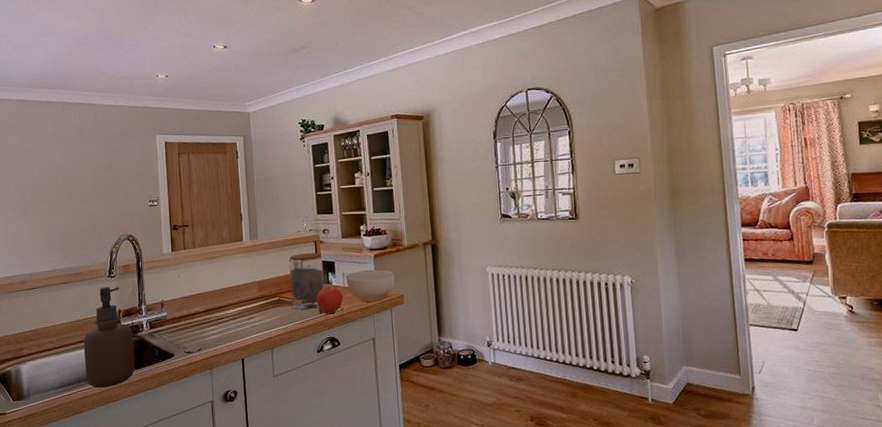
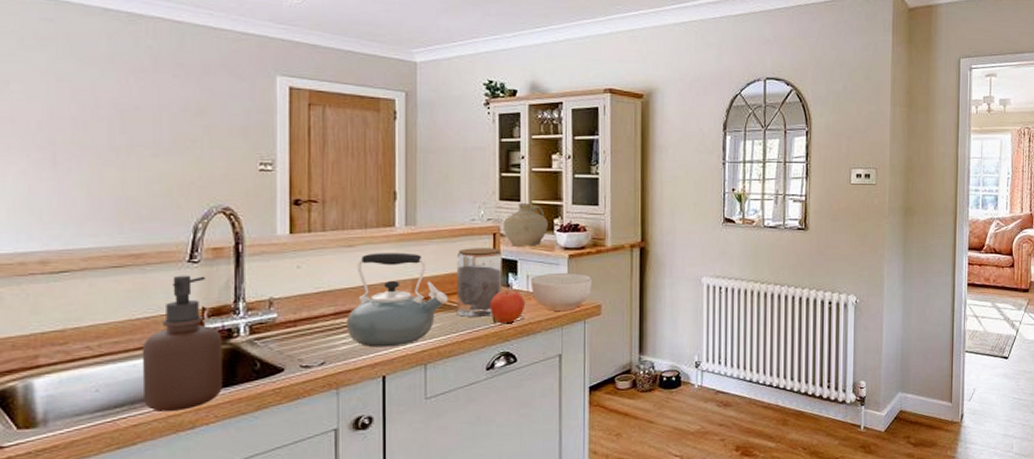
kettle: none [213,261,285,336] -> present [346,252,448,348]
ceramic jug: none [321,215,356,251] -> present [502,203,548,246]

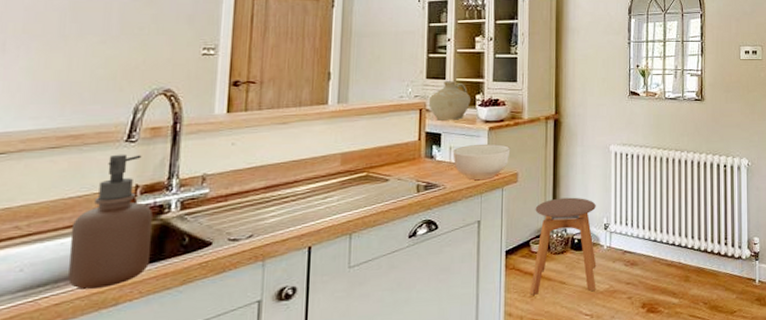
kettle: present [346,252,448,348] -> none [275,128,375,219]
jar: present [456,248,502,317] -> none [382,122,428,188]
fruit: present [489,291,526,323] -> none [413,162,448,192]
stool: none [615,332,687,433] -> present [530,197,597,295]

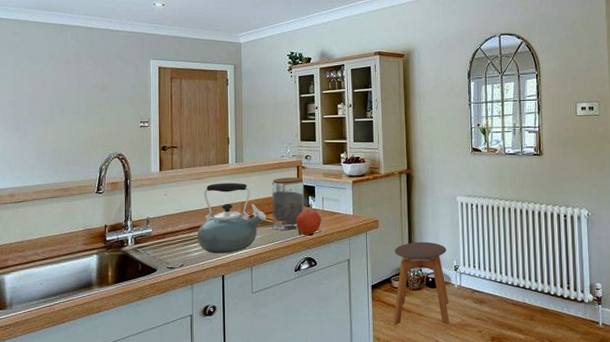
soap dispenser: present [68,154,153,290] -> none [68,202,117,300]
kettle: none [275,128,375,219] -> present [197,182,267,254]
jar: none [382,122,428,188] -> present [271,177,305,230]
fruit: none [413,162,448,192] -> present [295,210,322,235]
ceramic jug: present [428,81,470,121] -> none [303,142,336,176]
bowl: present [452,143,511,181] -> none [325,195,371,226]

